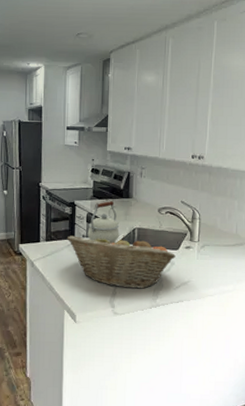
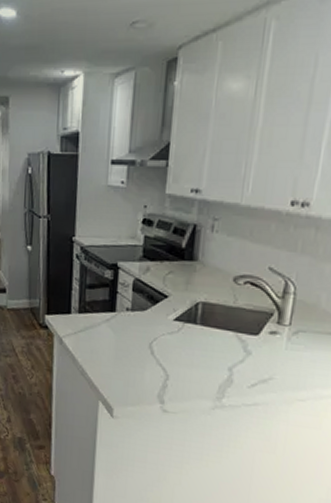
fruit basket: present [66,235,176,289] -> none [105,307,254,384]
kettle: present [87,200,120,244] -> none [132,263,177,322]

